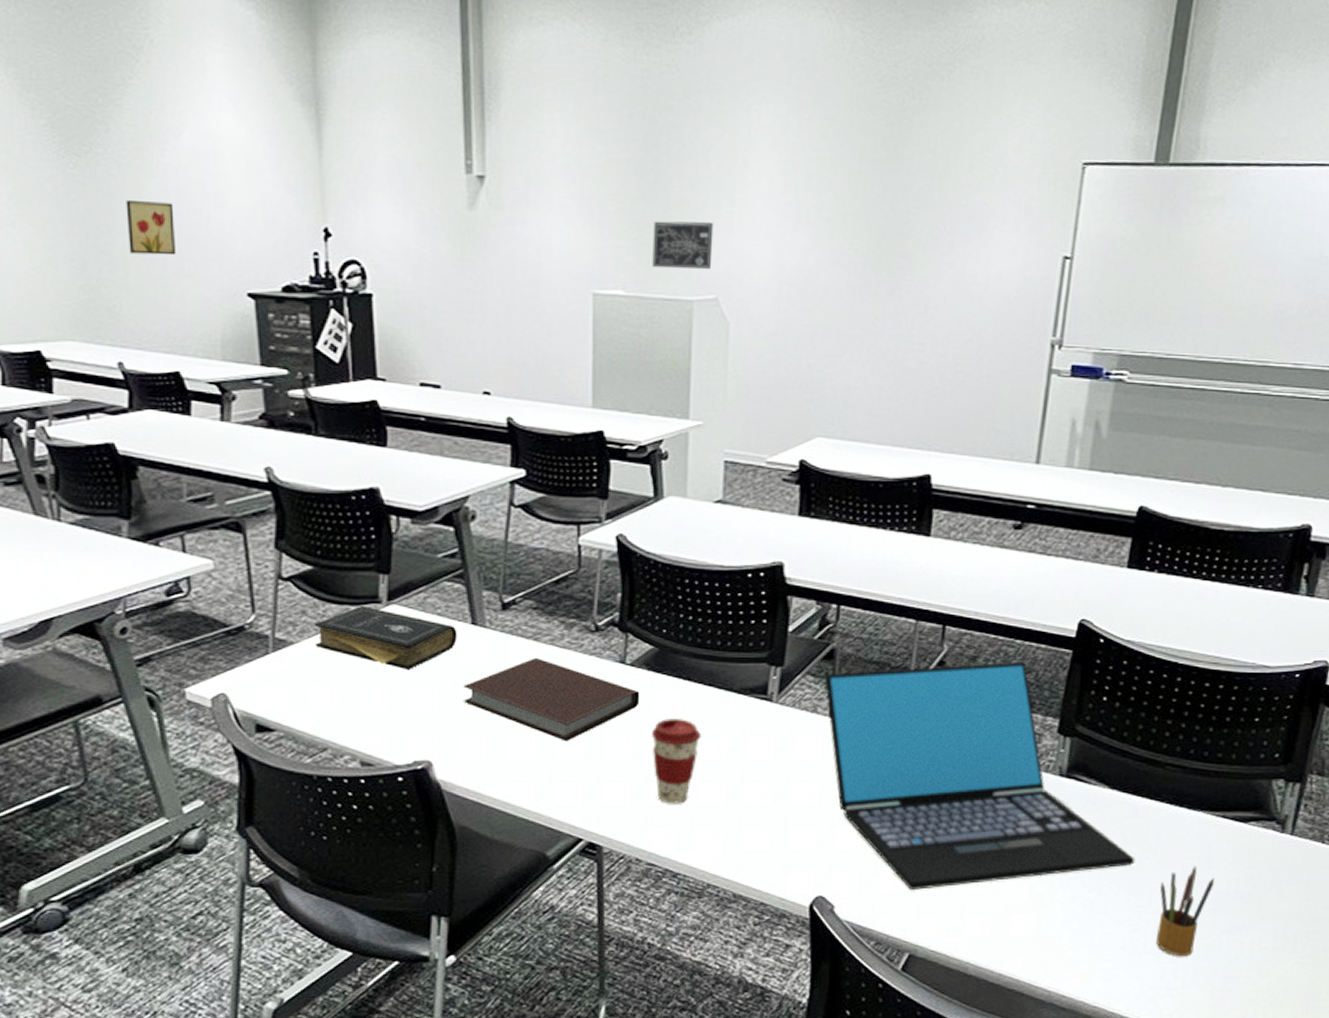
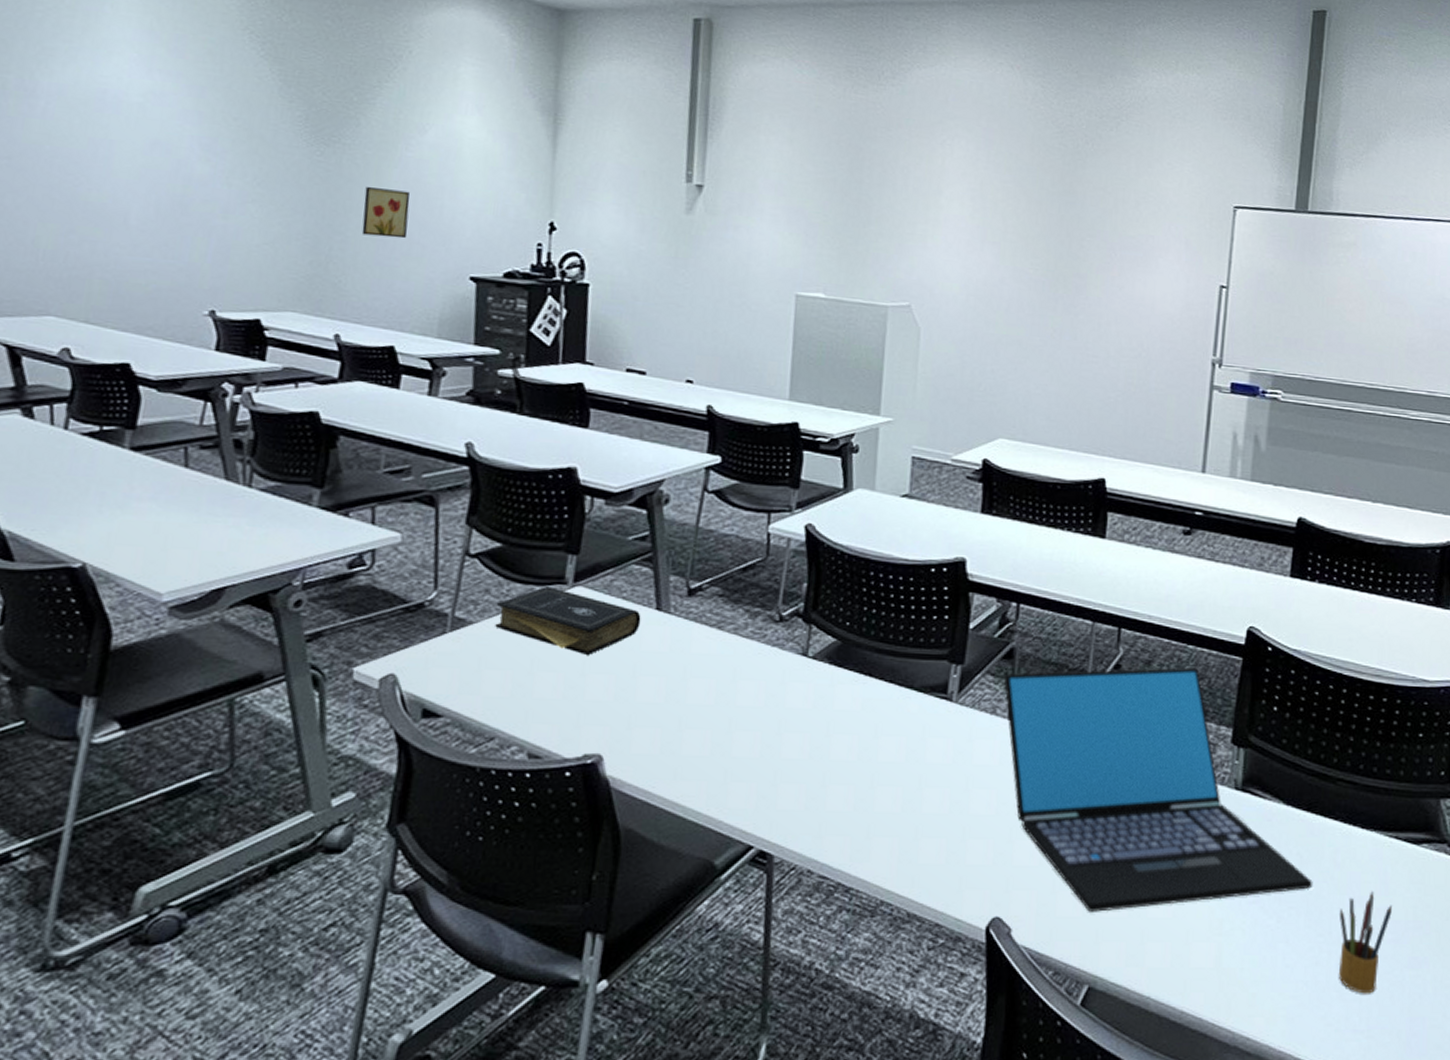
notebook: present [463,657,640,742] -> none [640,646,821,738]
coffee cup: present [651,719,701,804] -> none [829,716,880,810]
wall art: present [652,220,714,270] -> none [851,233,909,279]

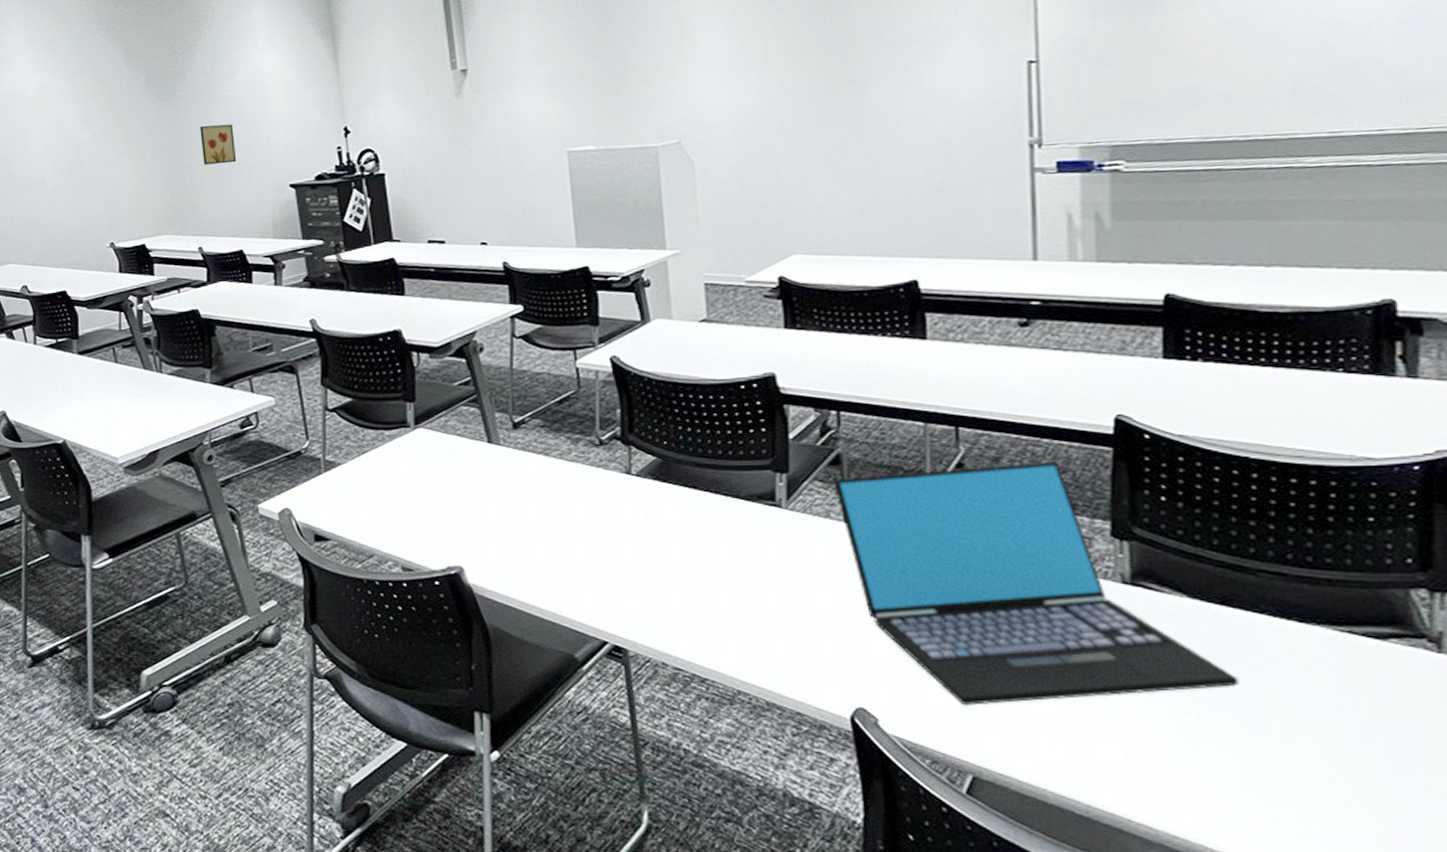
book: present [495,585,641,656] -> none [356,429,477,486]
pencil box: present [1338,891,1392,994] -> none [1281,690,1355,799]

